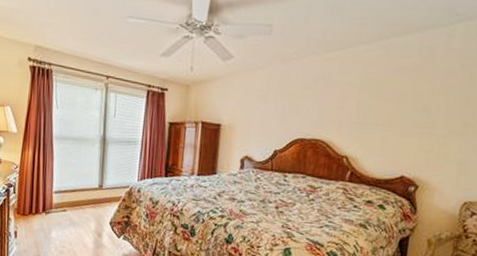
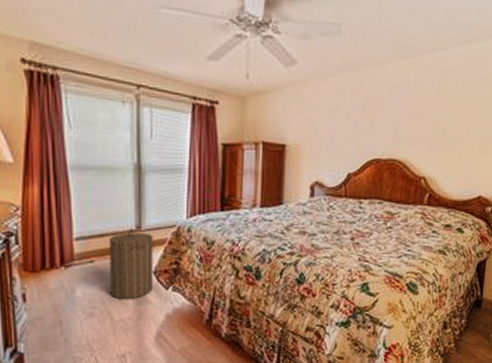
laundry hamper: none [76,186,111,243] -> present [108,228,153,299]

